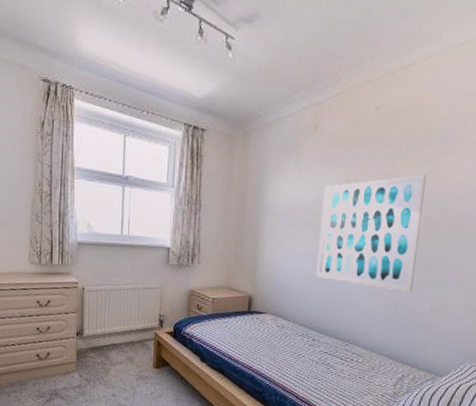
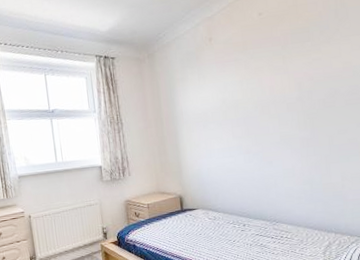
wall art: present [316,175,426,292] -> none [227,63,322,169]

